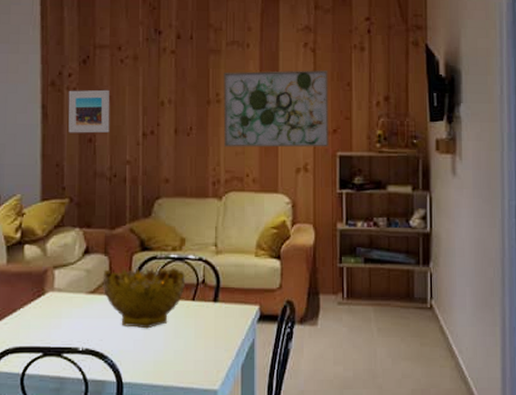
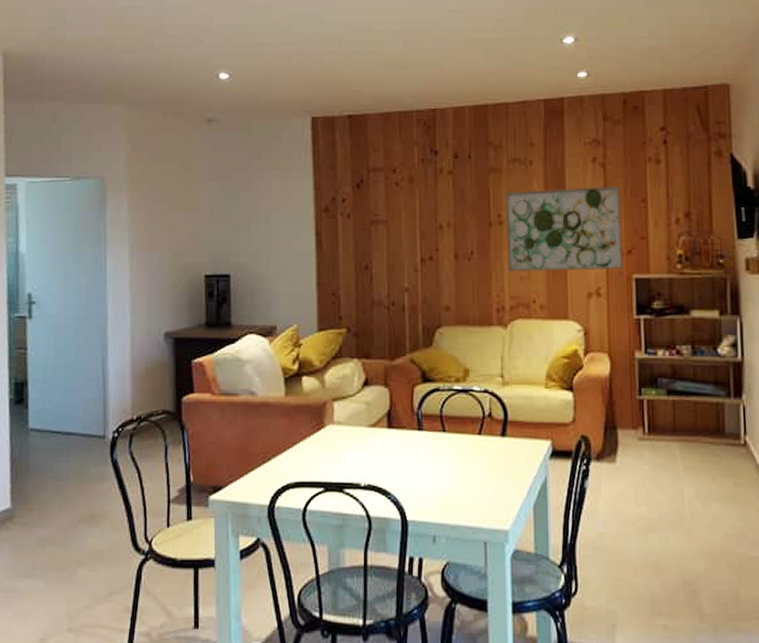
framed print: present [68,89,110,134] -> none [342,214,386,261]
decorative bowl: present [103,267,186,329] -> none [383,399,471,464]

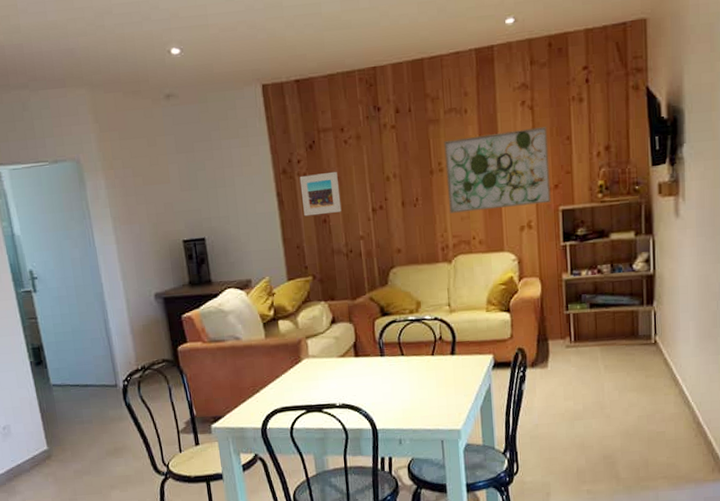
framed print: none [342,214,386,261] -> present [299,171,342,217]

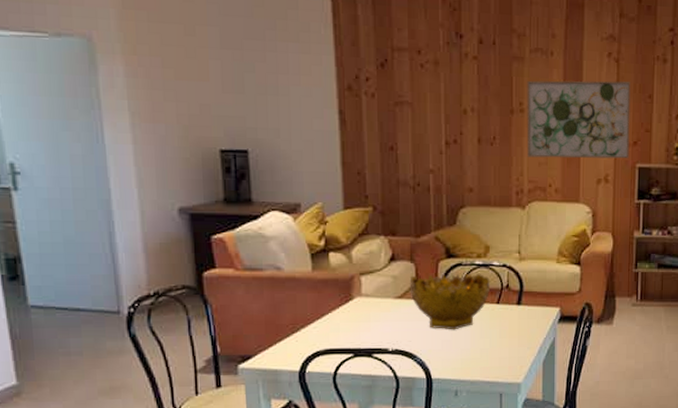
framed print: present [299,171,342,217] -> none [366,95,412,141]
decorative bowl: none [350,328,425,383] -> present [409,273,491,330]

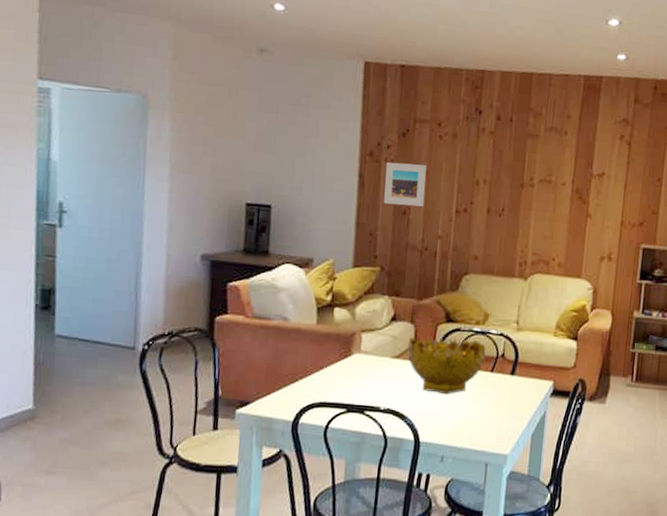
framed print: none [366,95,412,141] -> present [383,162,427,207]
wall art: present [527,80,631,159] -> none [534,157,641,239]

